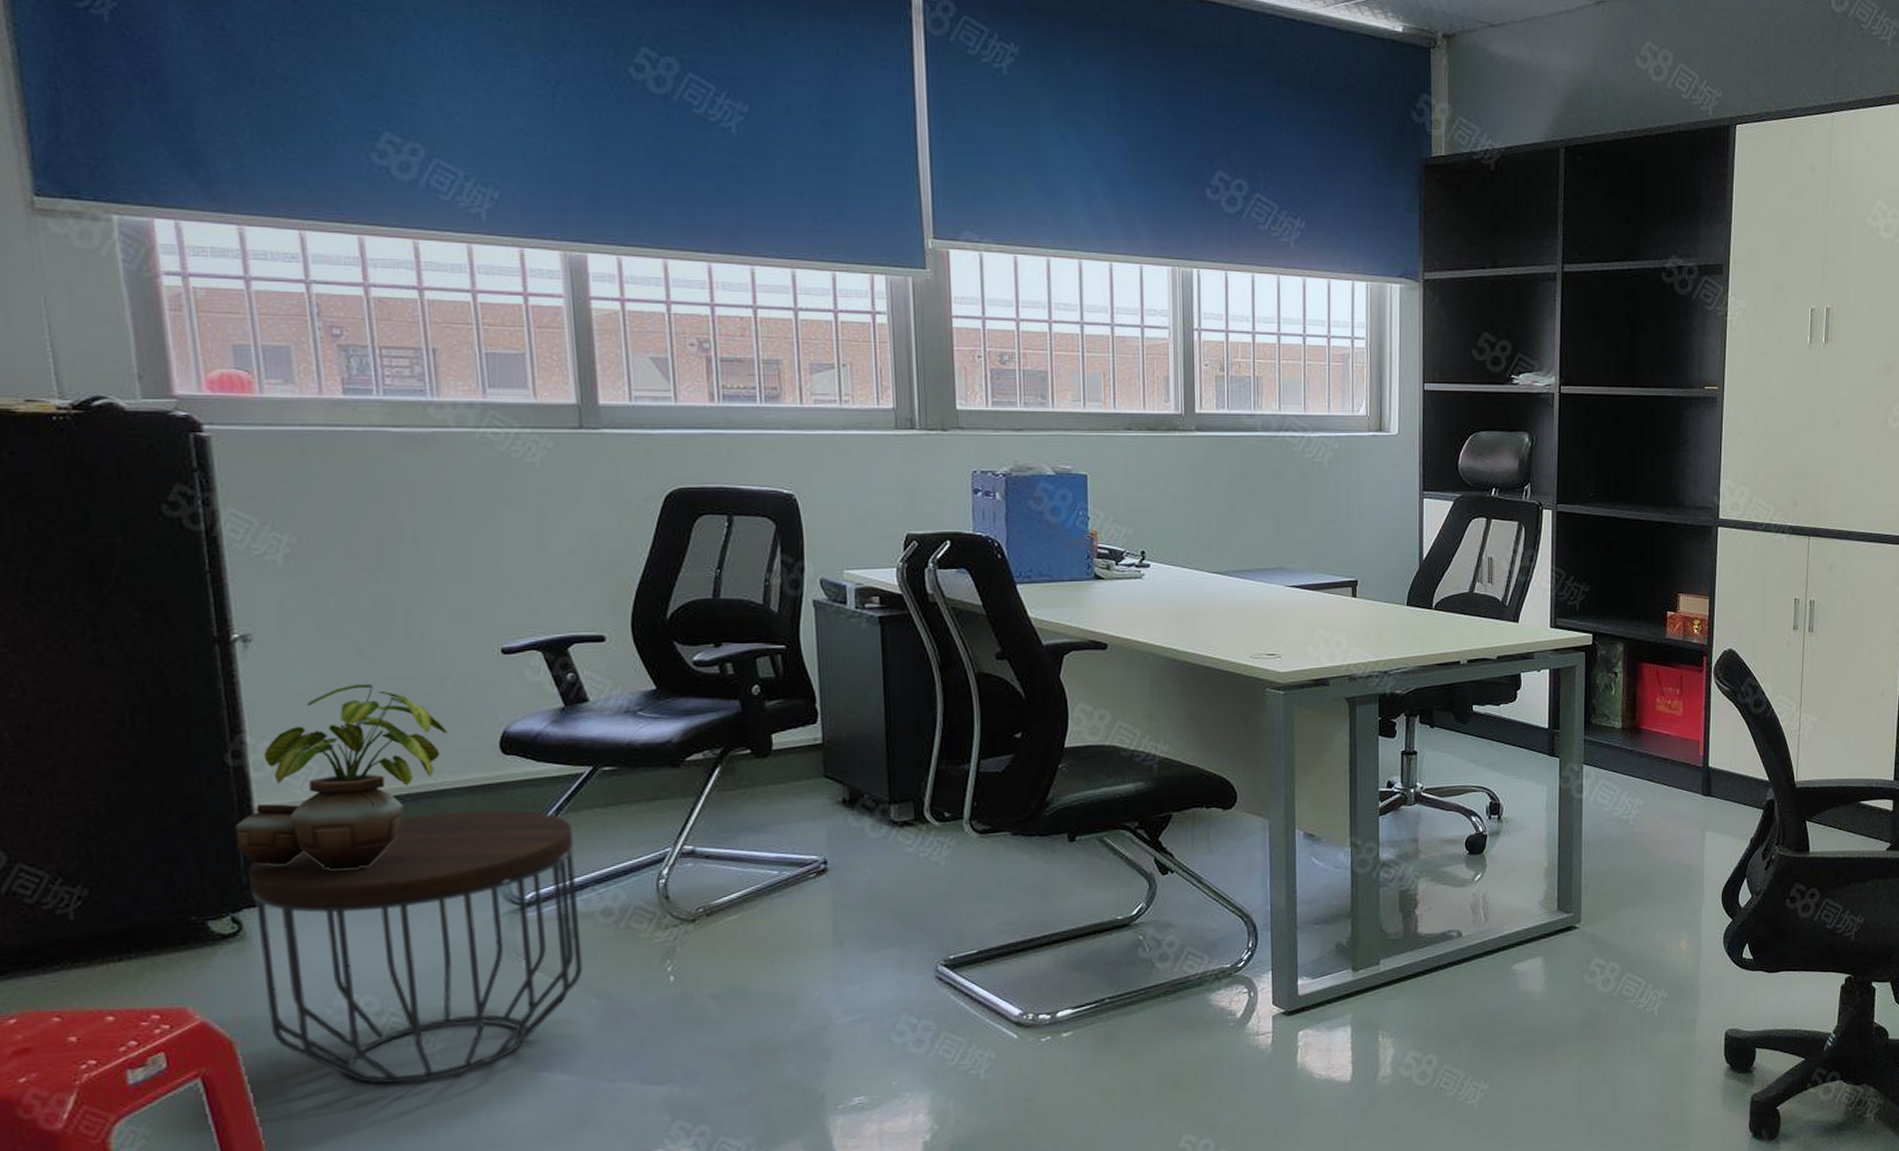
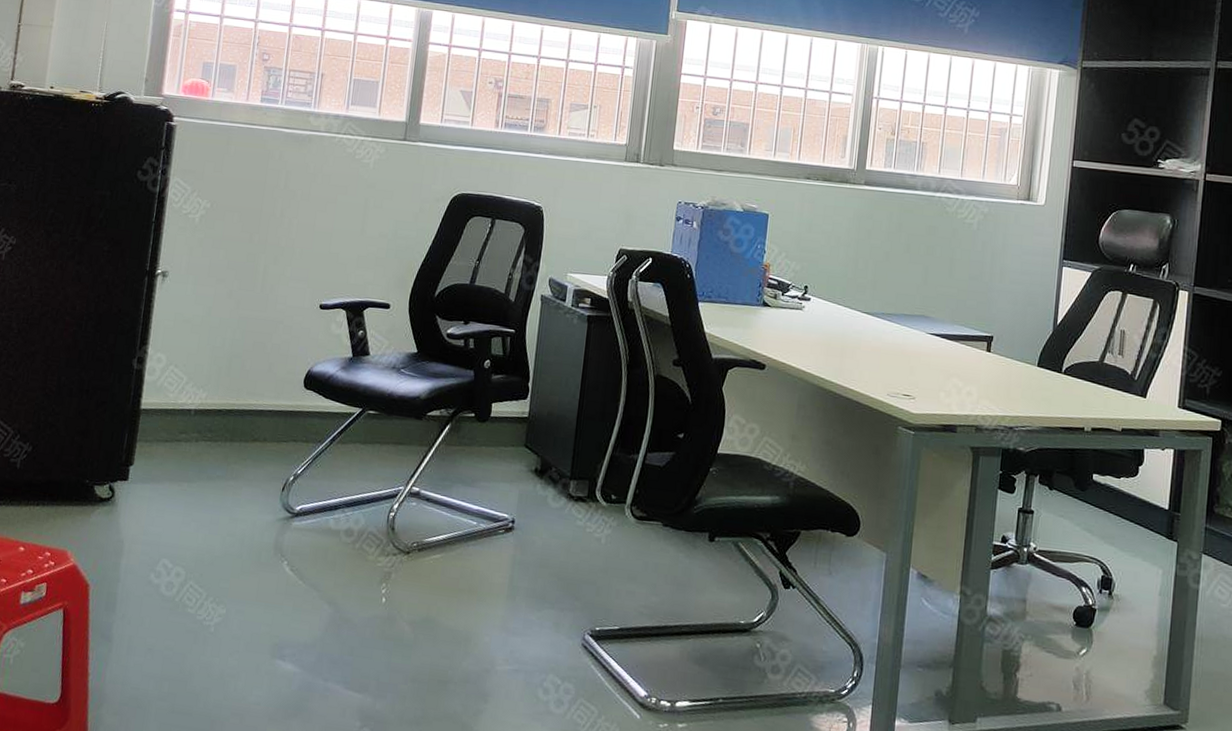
potted plant: present [235,683,447,869] -> none [124,318,272,463]
side table: present [248,809,583,1084] -> none [113,427,339,648]

